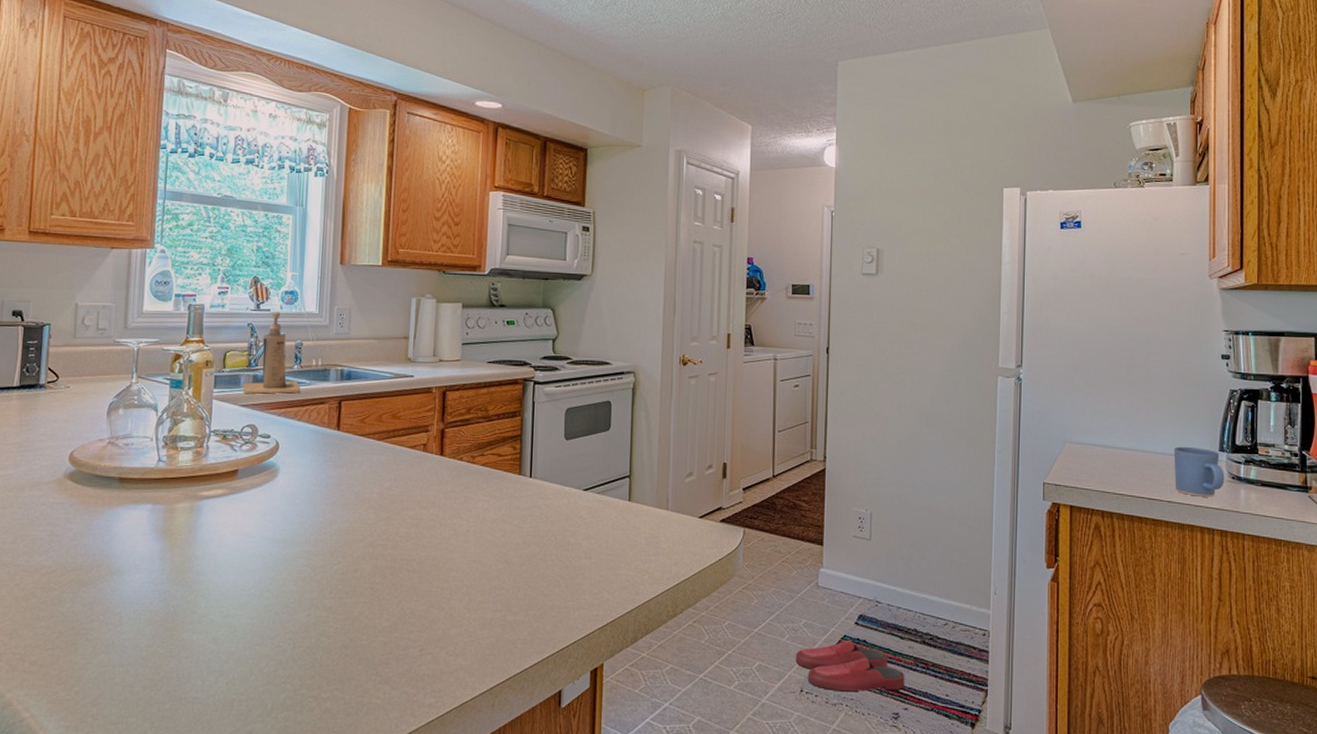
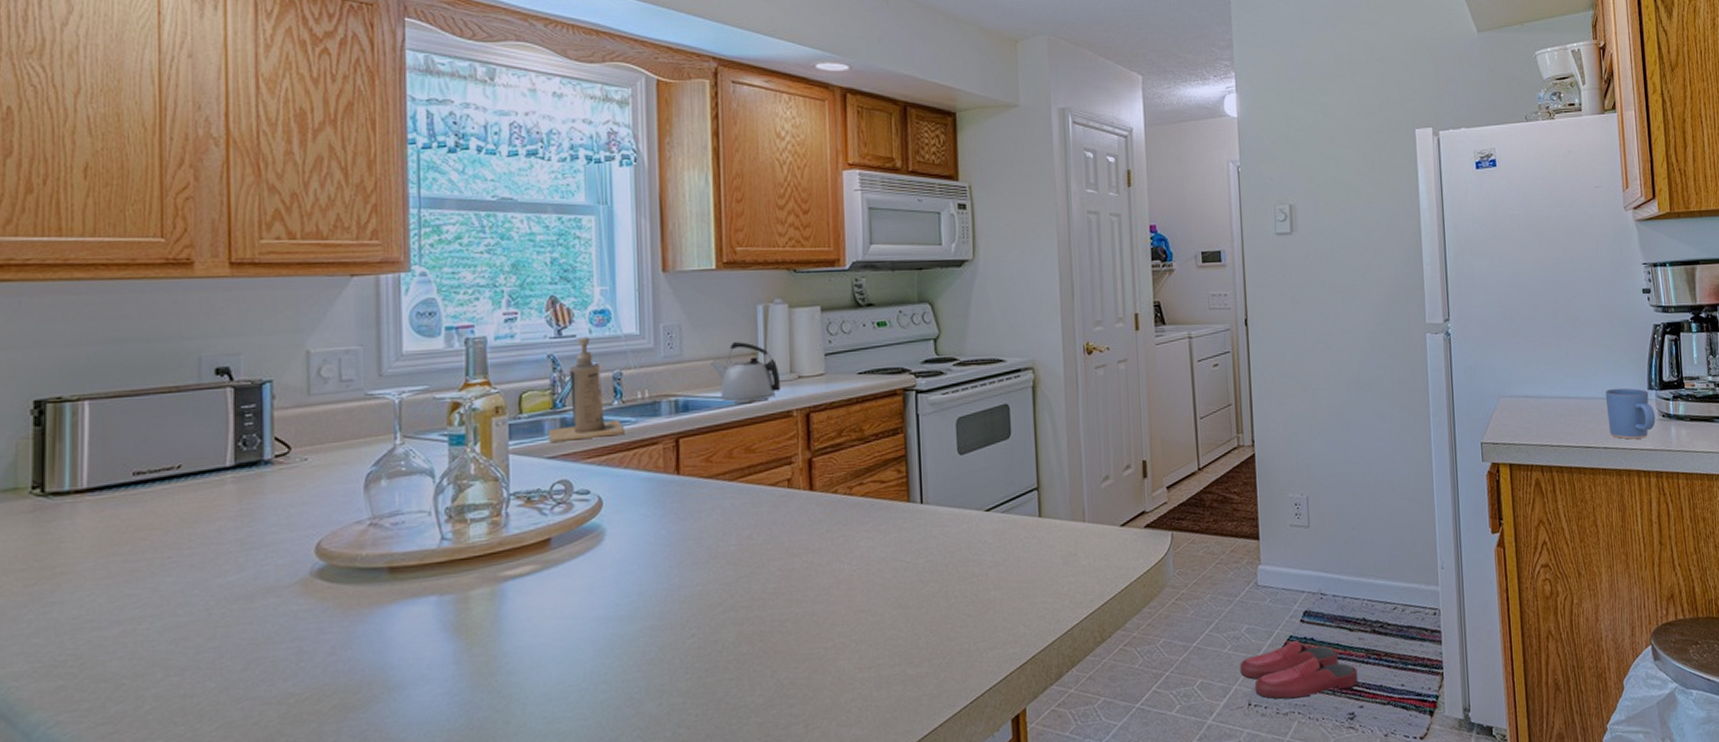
kettle: none [371,327,425,379] -> present [710,342,781,405]

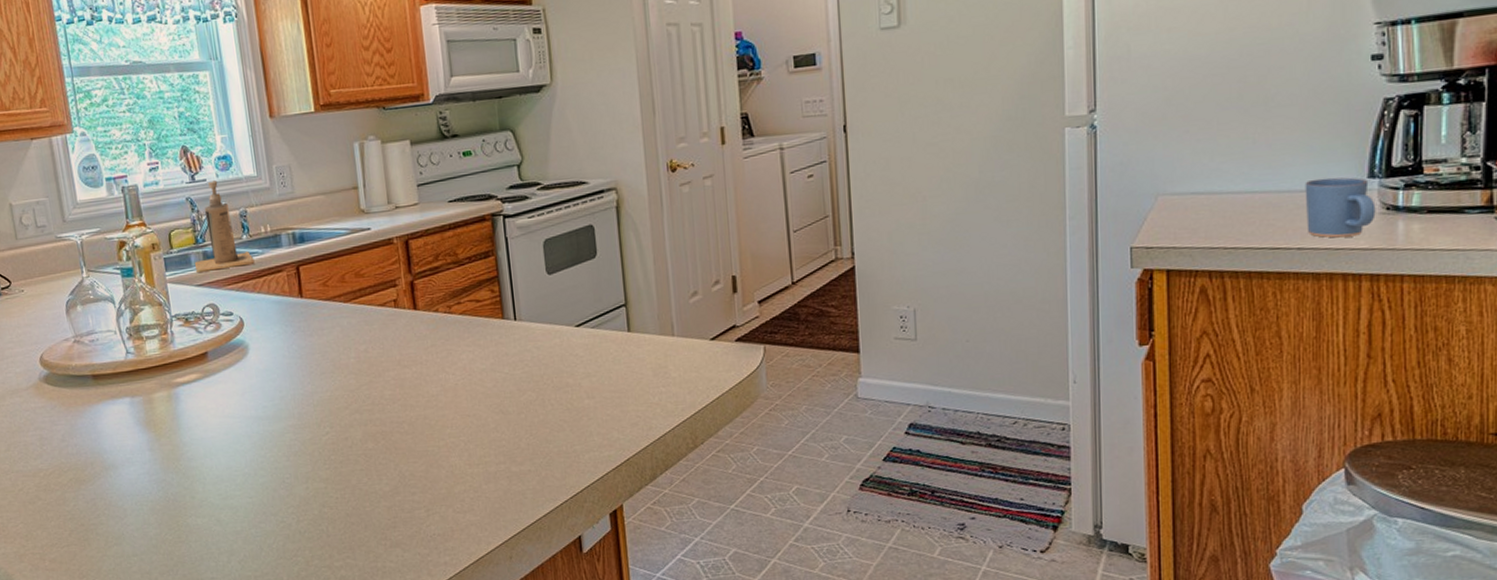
kettle: present [710,342,781,405] -> none [318,177,381,235]
slippers: present [1239,639,1358,699] -> none [838,451,970,508]

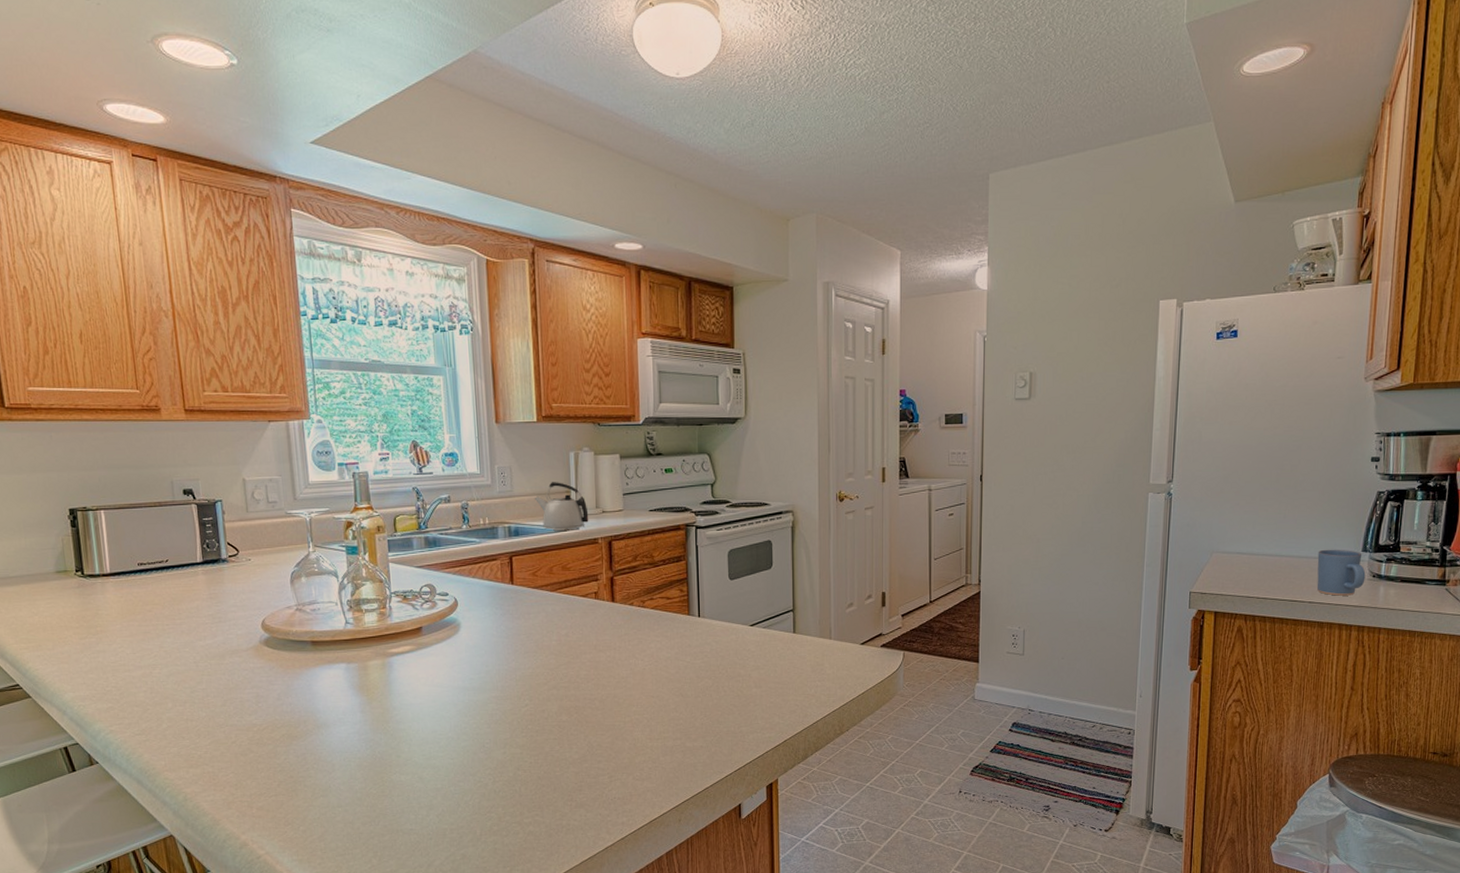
soap dispenser: present [194,180,255,272] -> none [416,474,472,555]
kettle: none [318,177,381,235] -> present [534,482,589,532]

